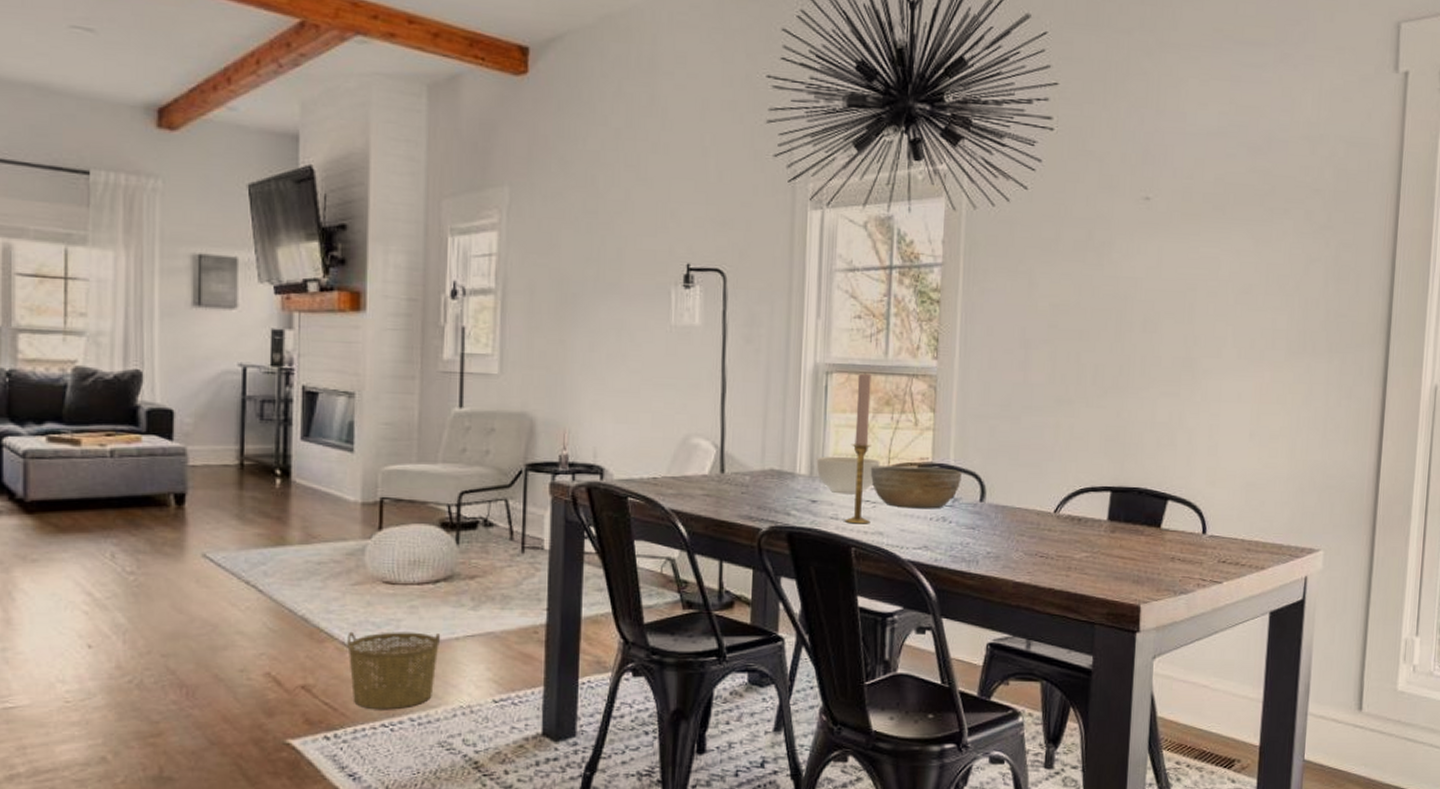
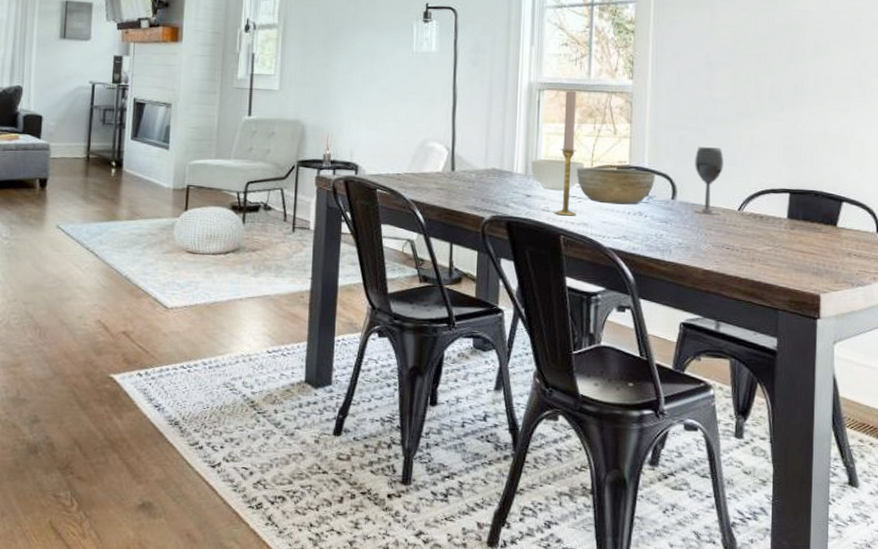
basket: present [347,631,441,710] -> none [158,290,229,355]
wine glass: none [1004,439,1040,519] -> present [693,147,724,215]

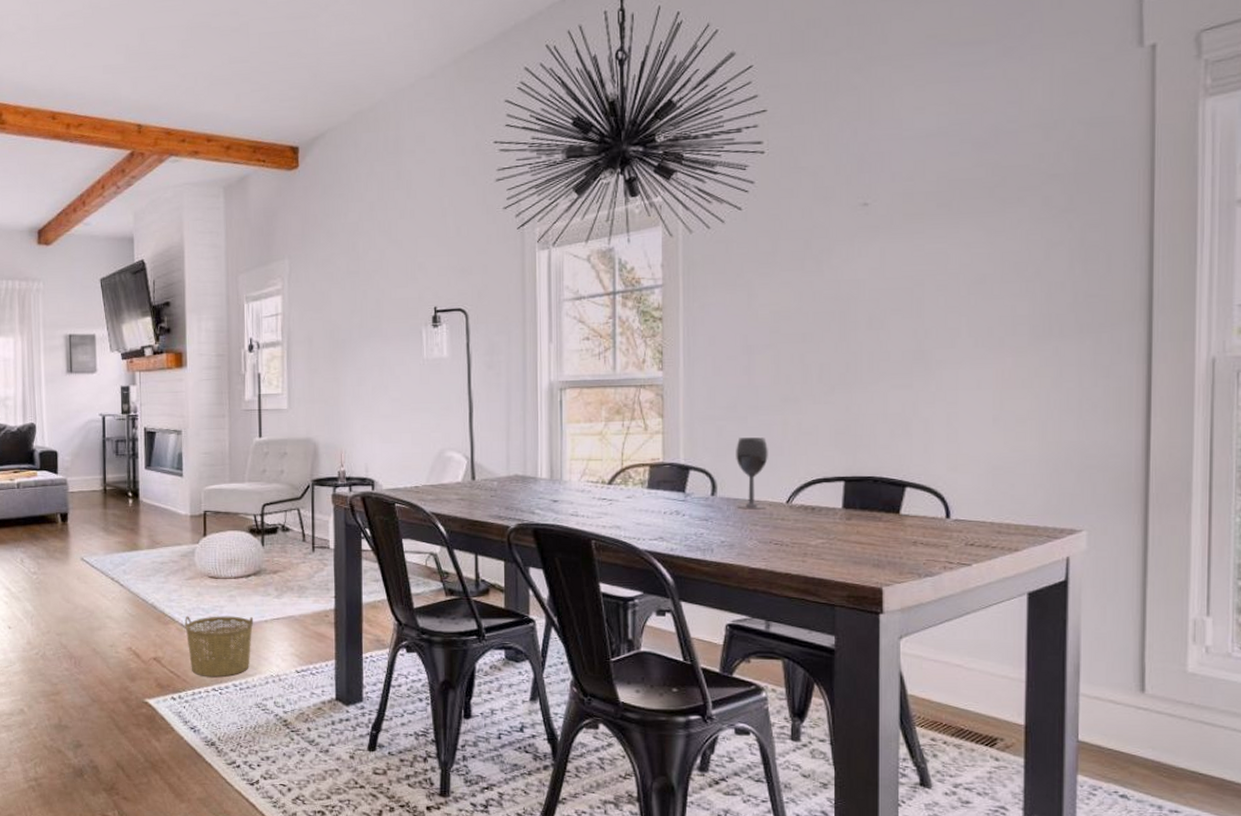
basket: none [158,290,229,355] -> present [185,616,254,678]
bowl: present [530,158,585,191] -> none [555,460,614,494]
candlestick: present [554,89,577,216] -> none [584,386,608,520]
bowl: present [576,167,655,205] -> none [605,466,692,504]

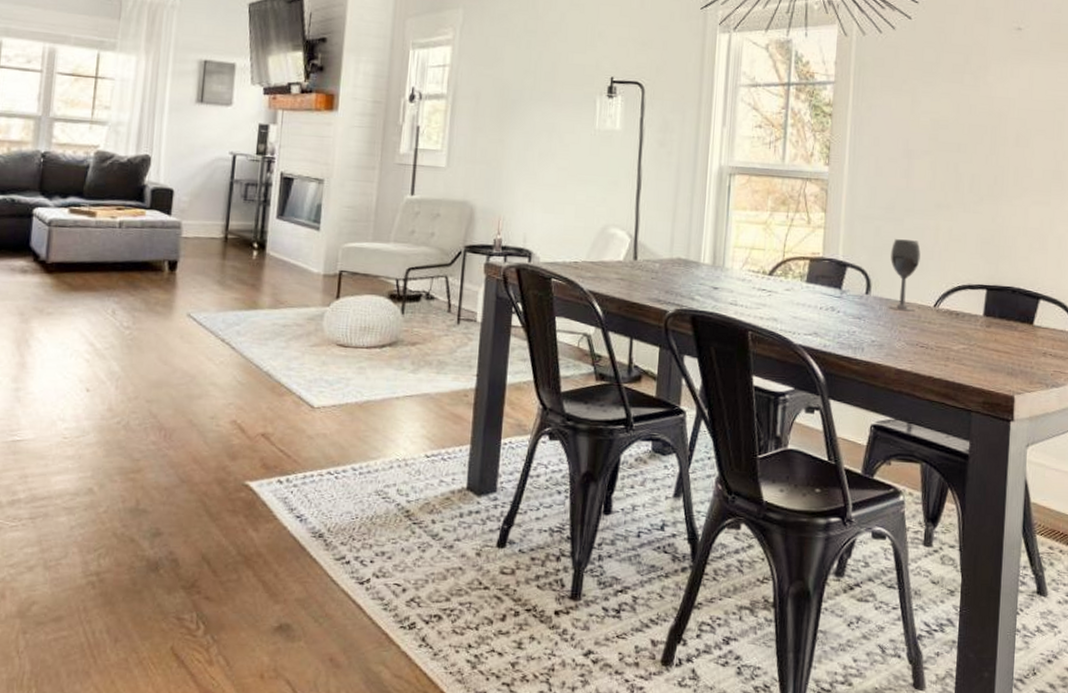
basket: present [185,616,254,678] -> none [303,387,384,460]

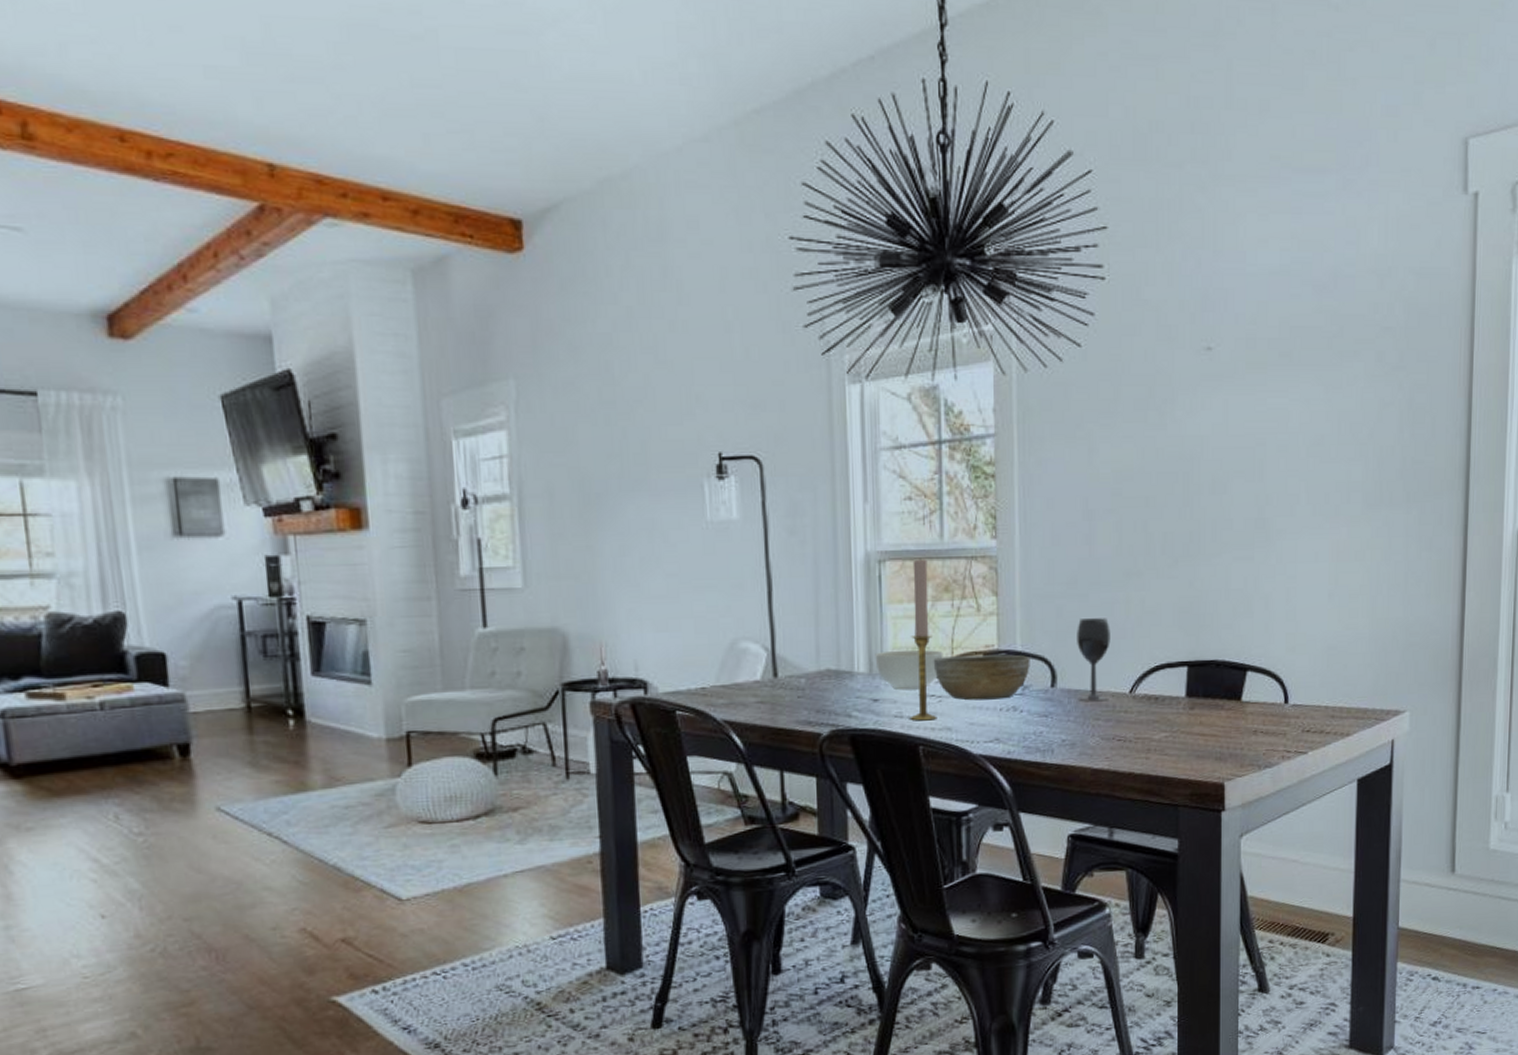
bowl: none [718,248,776,284] -> present [875,649,943,691]
candlestick: none [743,175,770,311] -> present [909,557,937,721]
bowl: none [766,258,850,300] -> present [933,654,1030,701]

